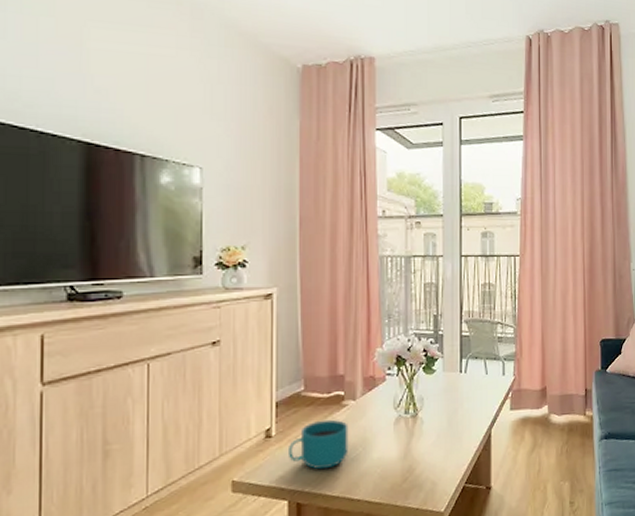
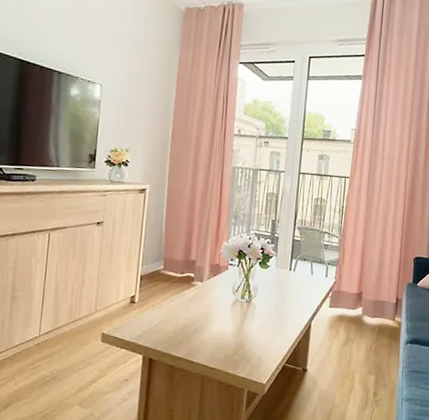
cup: present [289,419,349,470] -> none [146,294,195,335]

